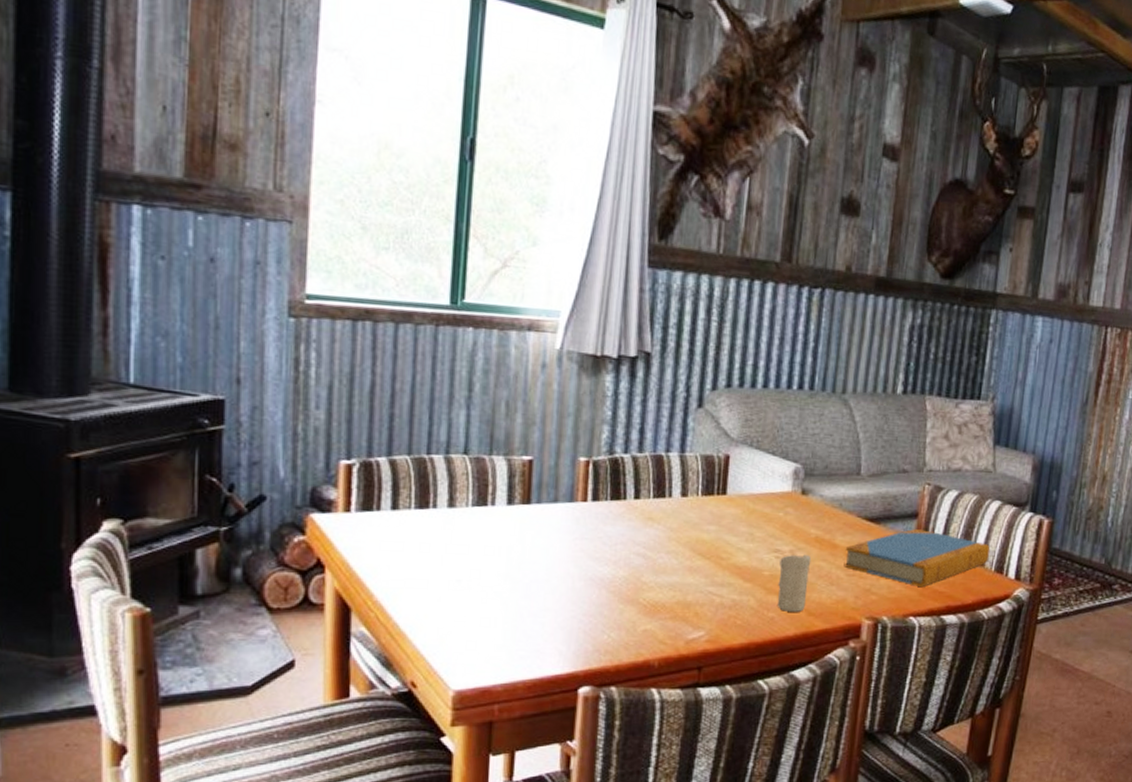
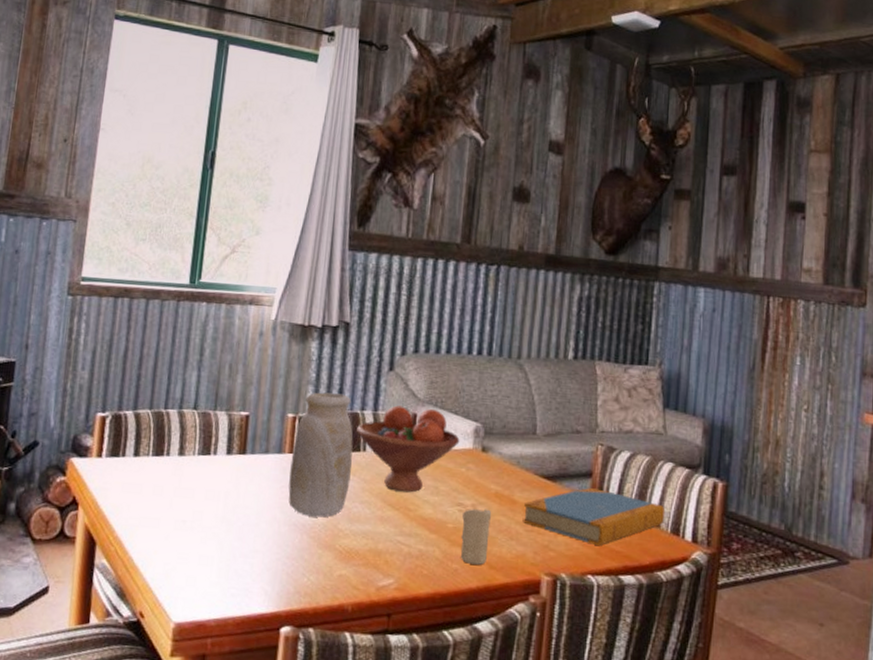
vase: none [583,432,657,570] -> present [288,392,353,518]
fruit bowl: none [661,446,778,540] -> present [357,405,460,492]

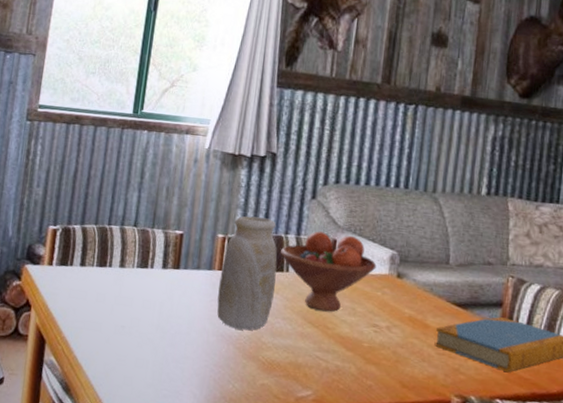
candle: present [461,509,492,565] -> none [375,330,406,383]

